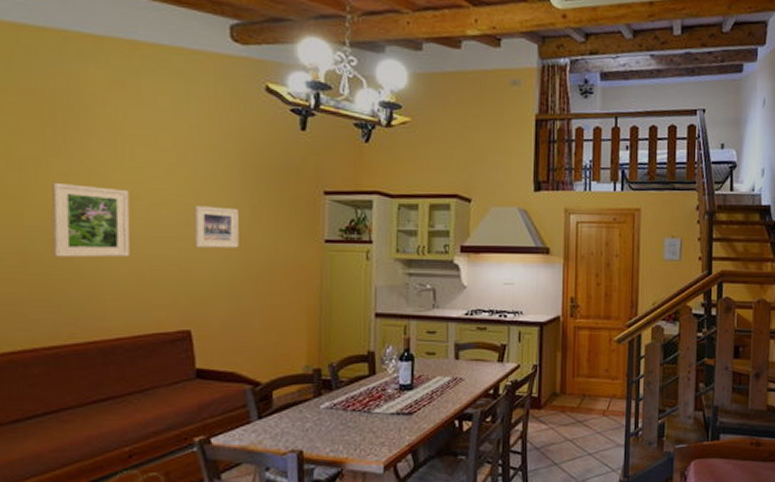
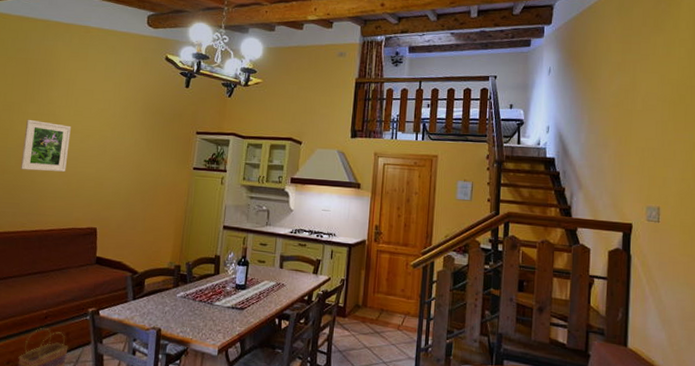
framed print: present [193,206,239,248] -> none [107,138,138,170]

